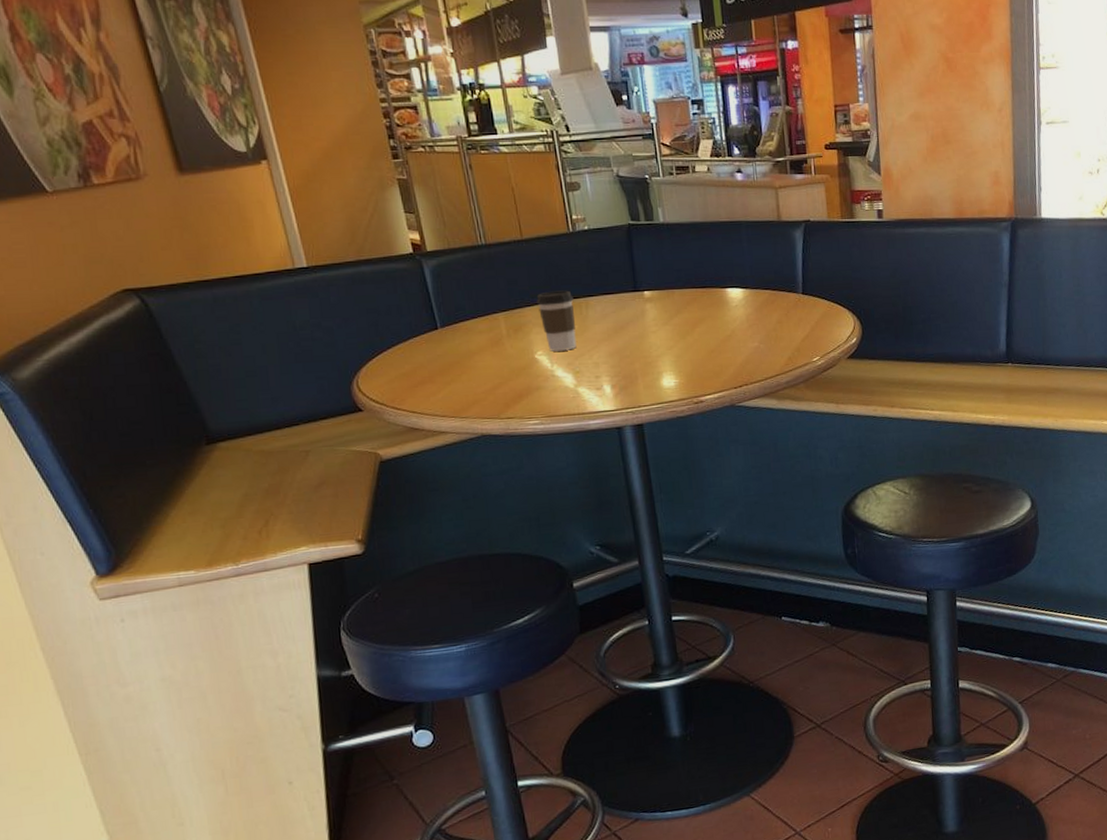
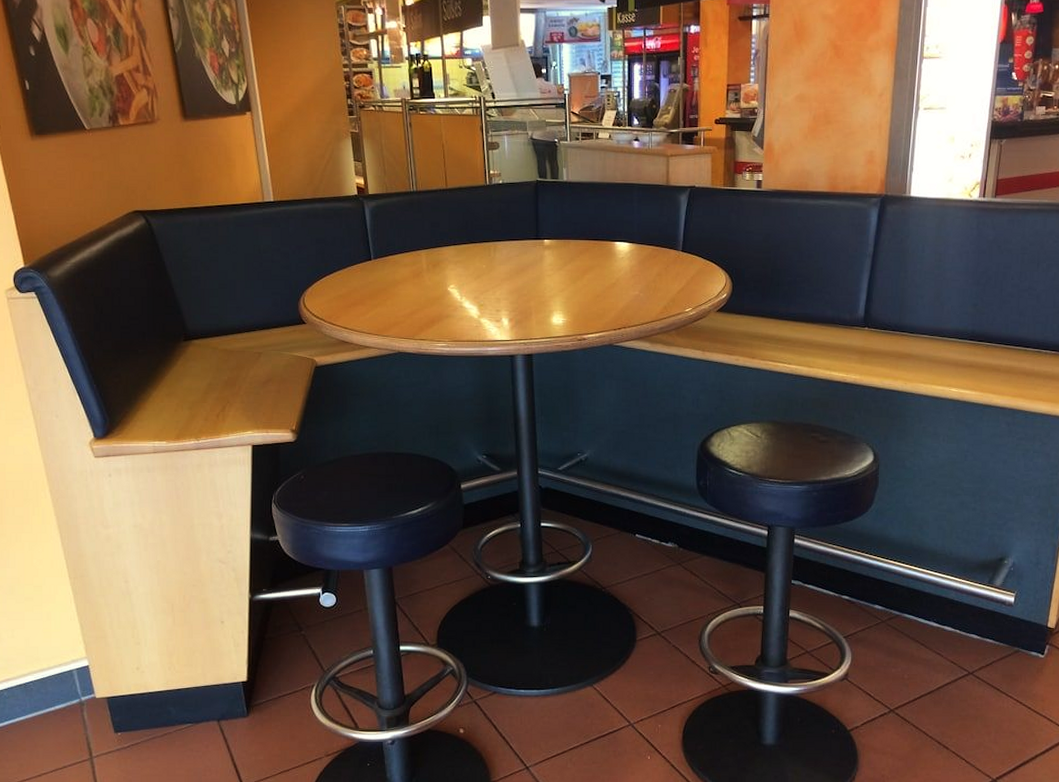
coffee cup: present [536,290,577,352] -> none [454,234,485,286]

